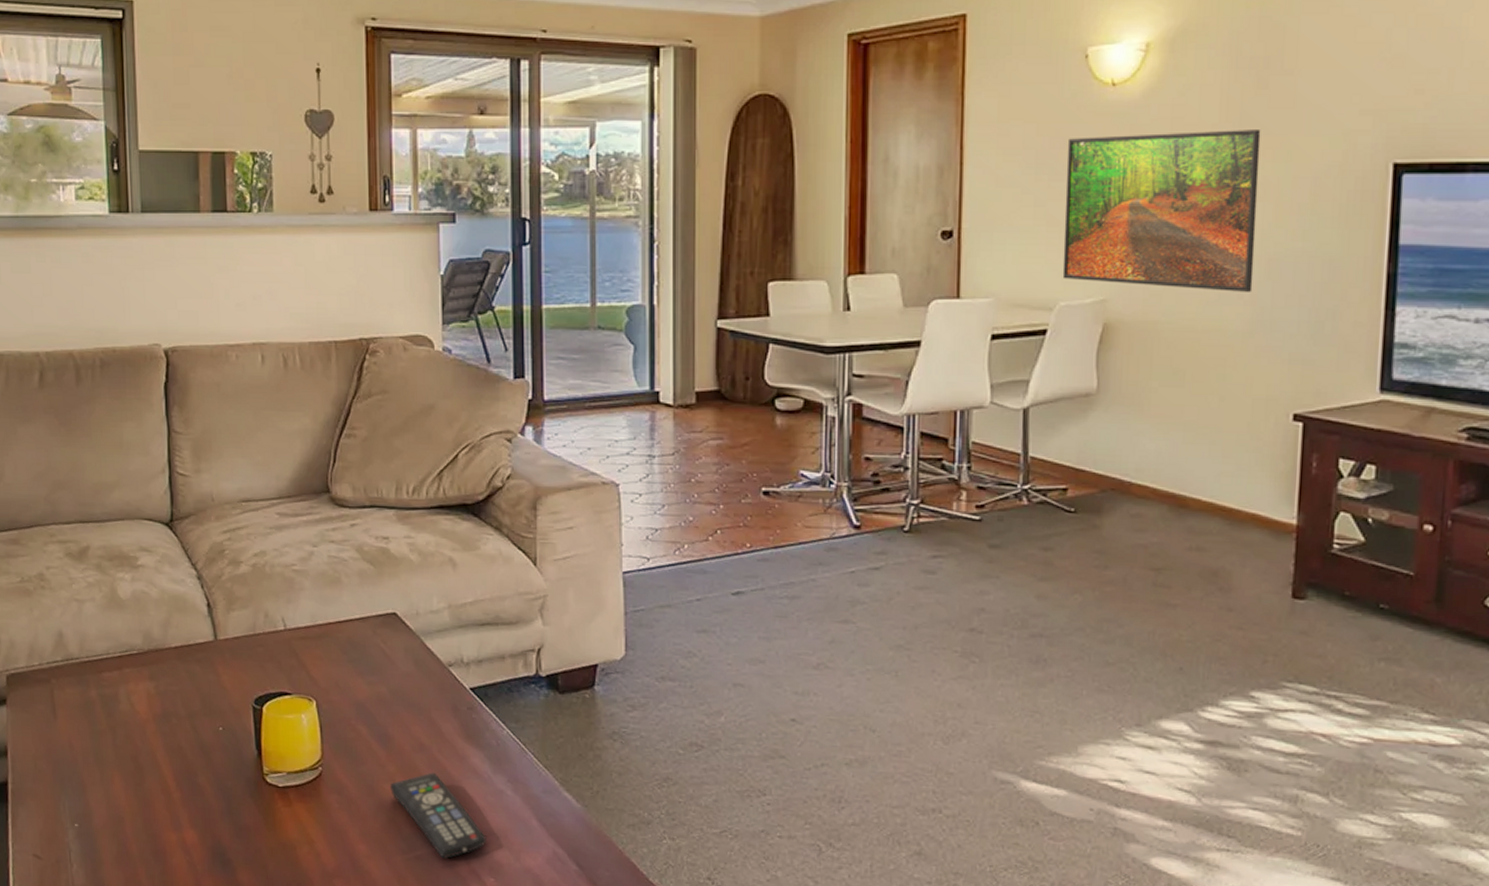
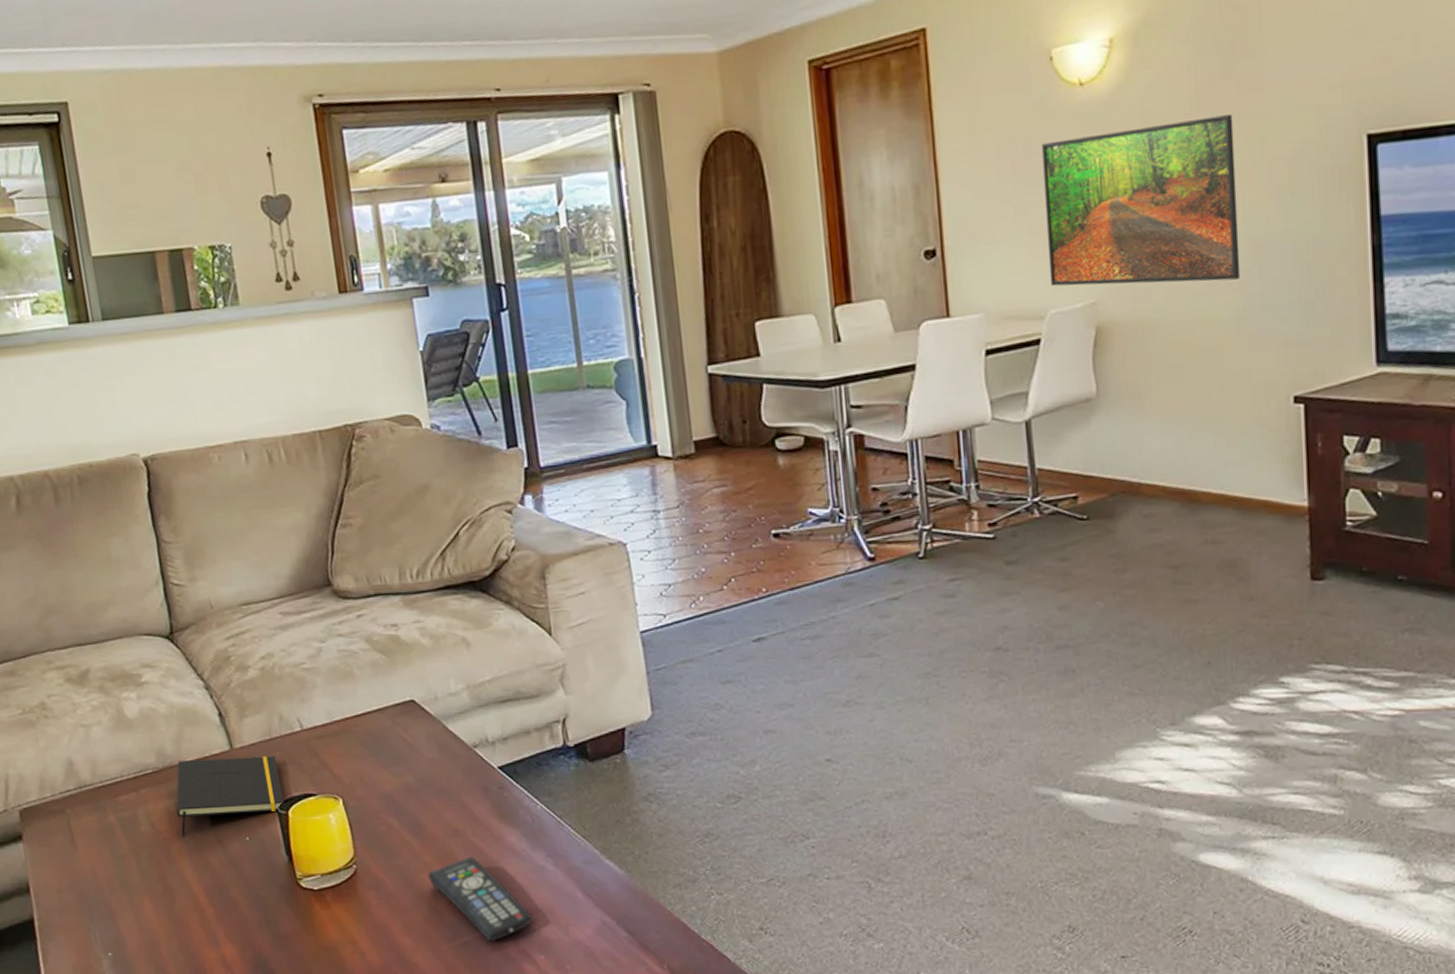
notepad: none [156,645,260,720] -> present [176,756,284,837]

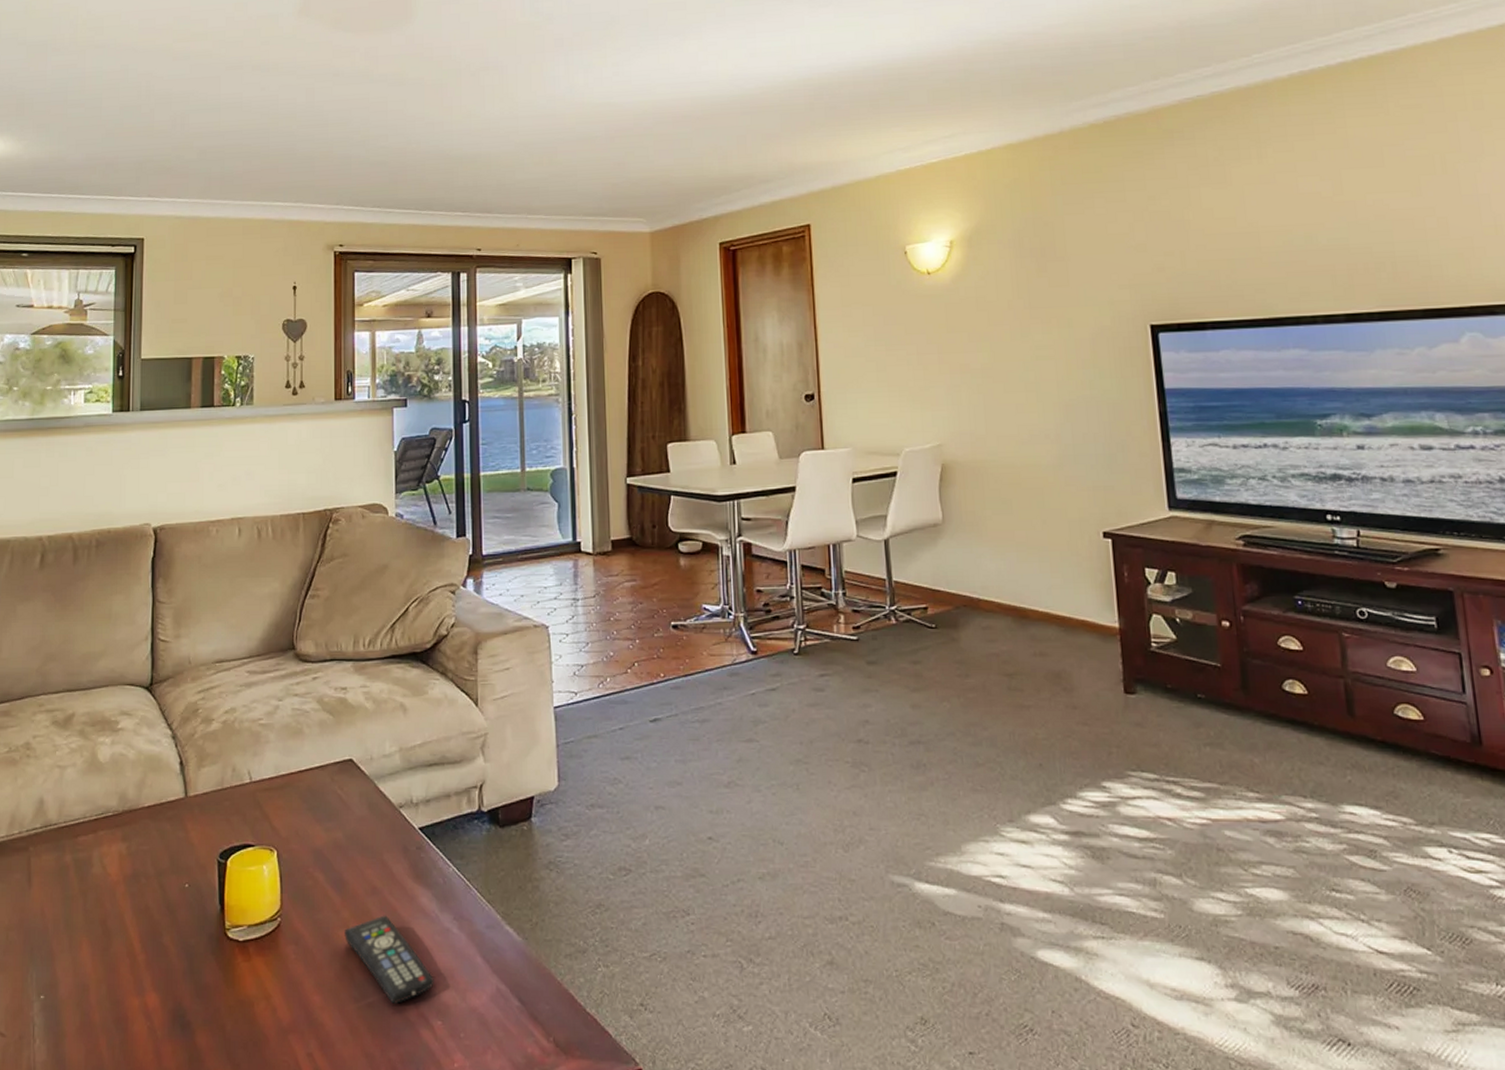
notepad: present [176,756,284,837] -> none [128,805,225,881]
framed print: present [1041,114,1241,287] -> none [897,303,1057,433]

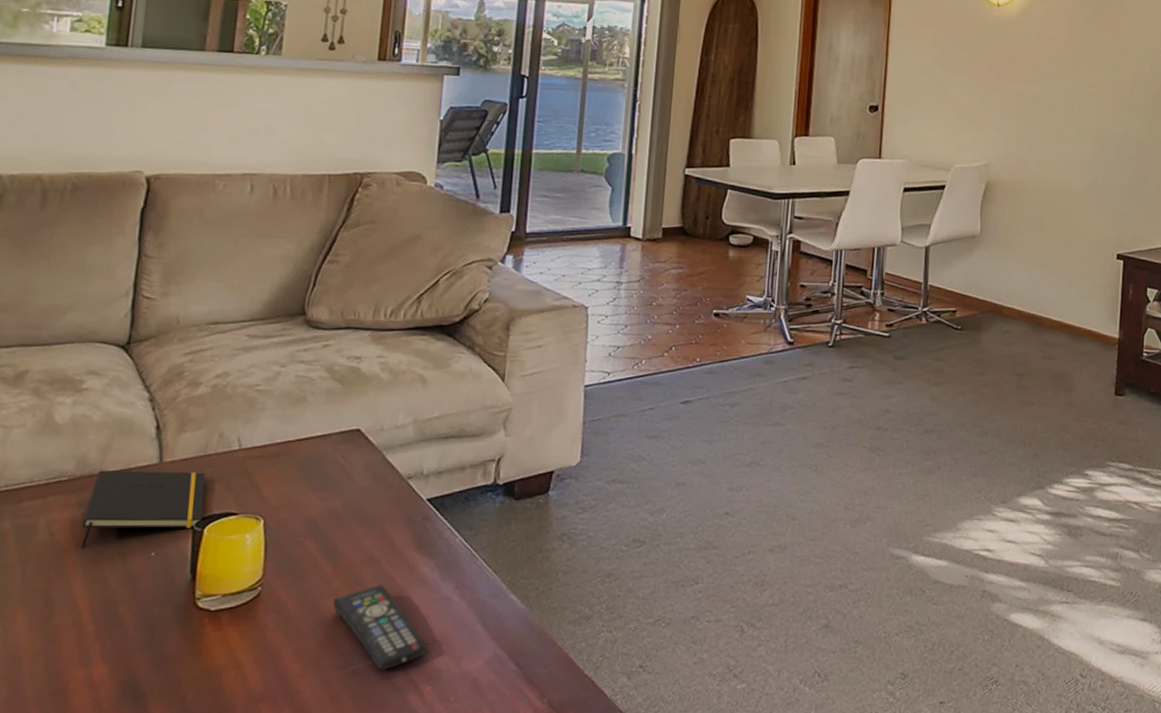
notepad: none [128,805,225,881] -> present [82,470,205,549]

